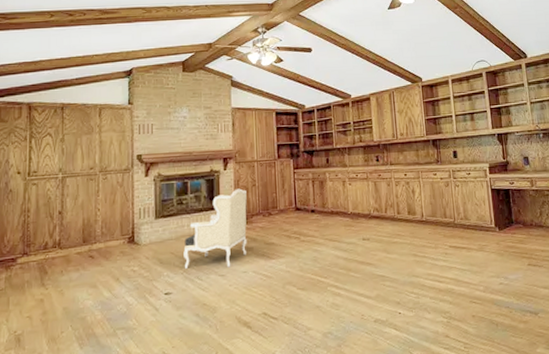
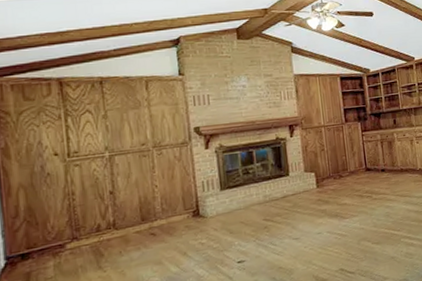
armchair: present [183,188,247,269] -> none [254,154,320,236]

